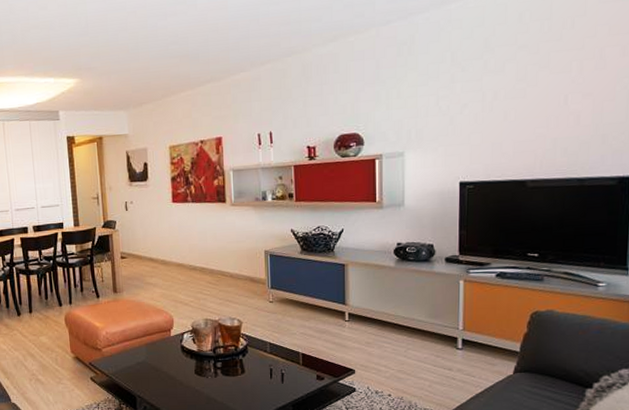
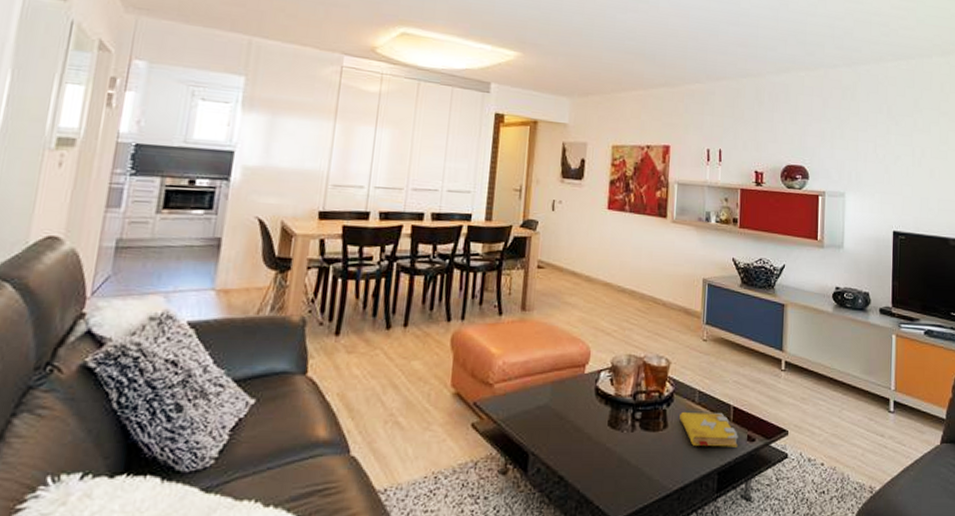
spell book: none [255,359,308,385] -> present [680,411,738,447]

